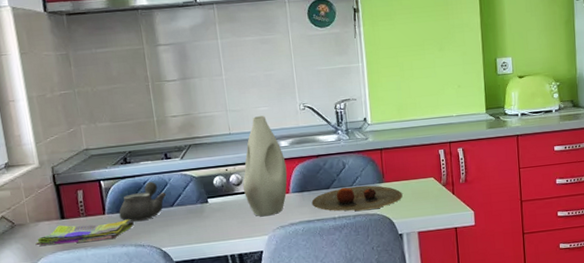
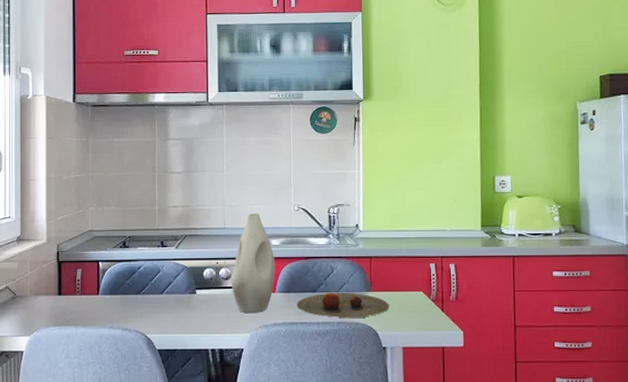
dish towel: present [35,219,134,246] -> none [31,300,124,321]
teapot: present [119,181,167,222] -> none [111,267,158,306]

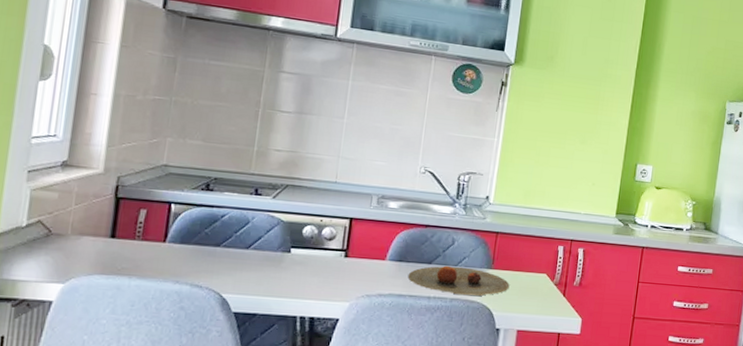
vase: present [232,213,276,314] -> none [334,169,390,281]

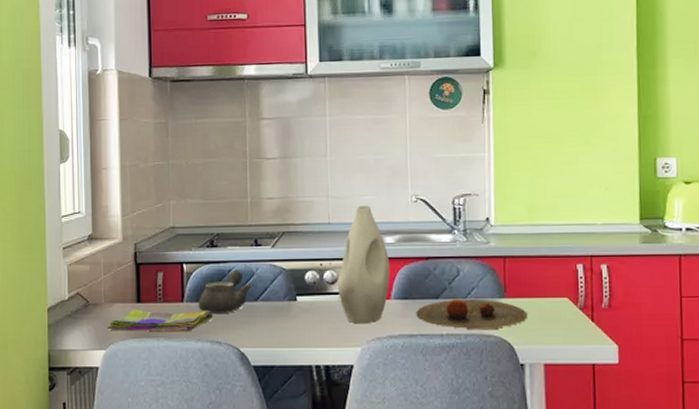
dish towel: none [69,244,197,272] -> present [107,309,213,332]
teapot: none [182,215,245,259] -> present [198,269,252,315]
vase: none [334,169,390,281] -> present [338,205,390,324]

